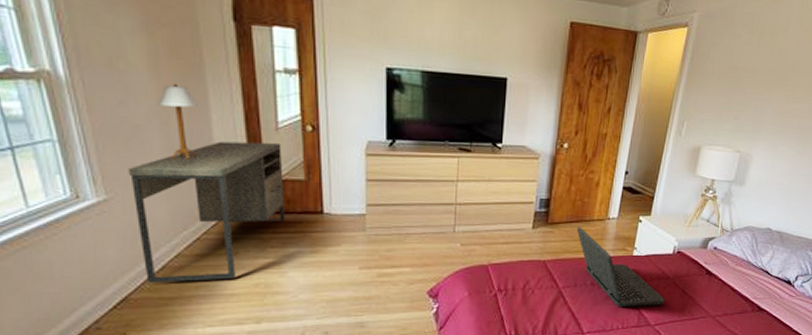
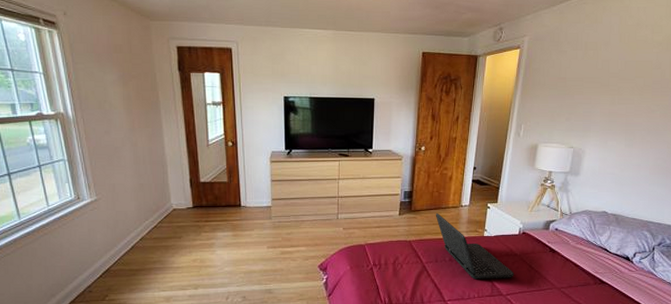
desk: present [128,141,285,284] -> none [110,156,214,259]
table lamp: present [157,83,198,159] -> none [129,117,155,170]

